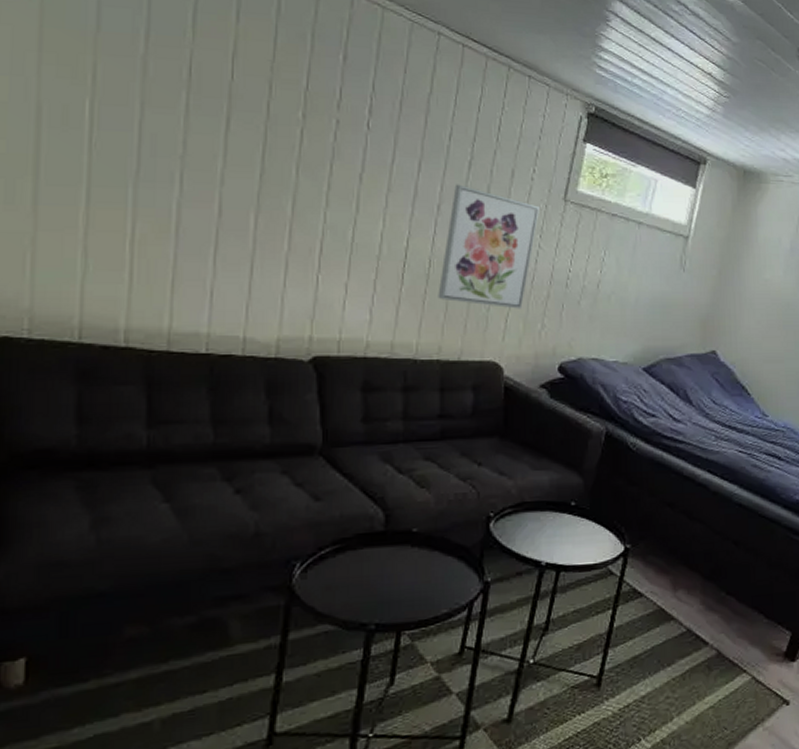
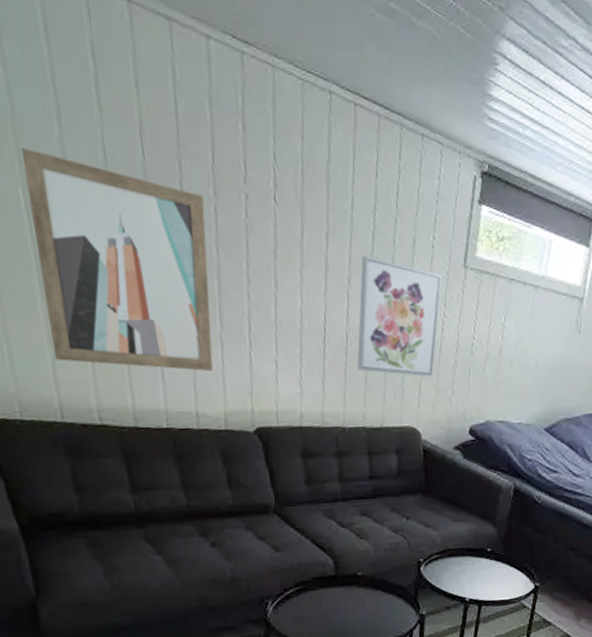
wall art: none [86,62,291,294] -> present [20,148,213,372]

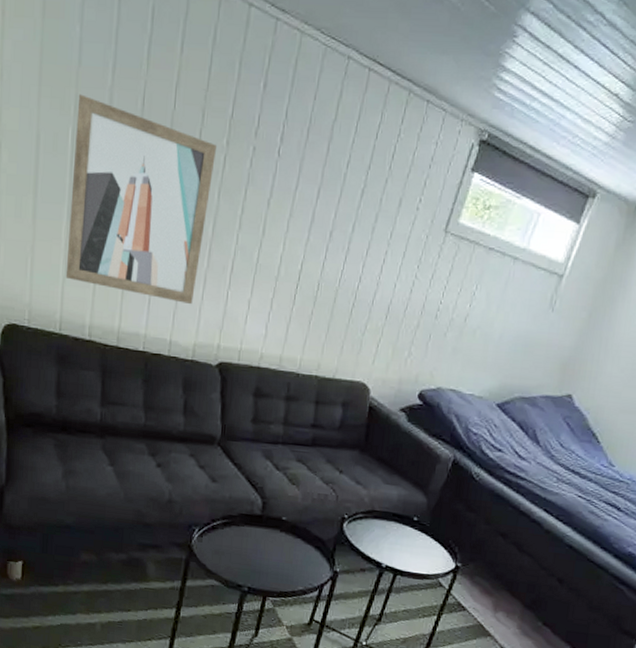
wall art: present [357,255,443,377] -> none [322,211,422,336]

